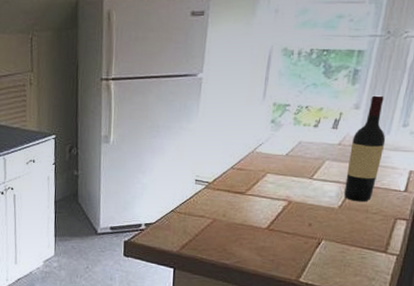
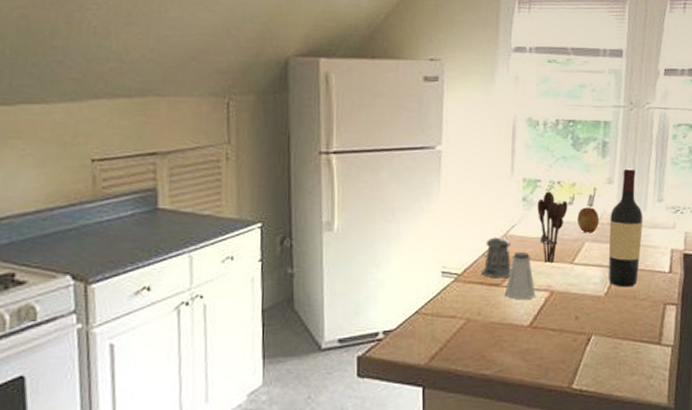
pepper shaker: none [228,153,257,188] -> present [480,237,512,279]
saltshaker: none [247,166,275,206] -> present [504,251,536,299]
utensil holder: none [283,115,313,178] -> present [537,191,568,264]
apple: none [320,126,342,153] -> present [577,203,600,233]

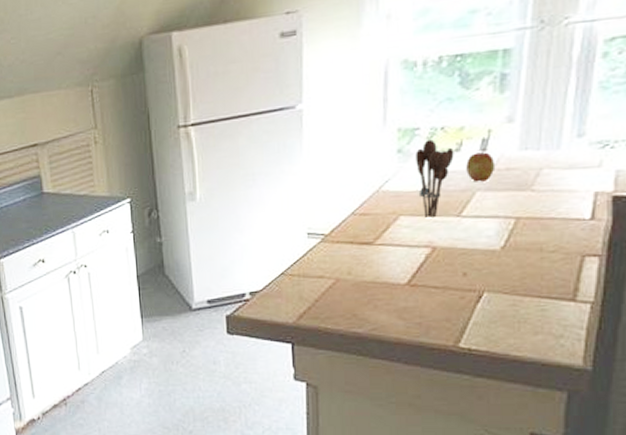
pepper shaker: present [480,237,512,279] -> none [349,193,386,237]
saltshaker: present [504,251,536,299] -> none [377,207,414,257]
wine bottle: present [608,169,643,288] -> none [506,101,556,240]

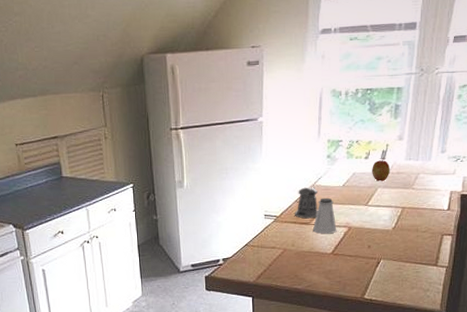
pepper shaker: none [349,193,386,237] -> present [294,187,319,219]
saltshaker: none [377,207,414,257] -> present [312,197,337,234]
utensil holder: present [416,139,454,219] -> none [339,149,364,207]

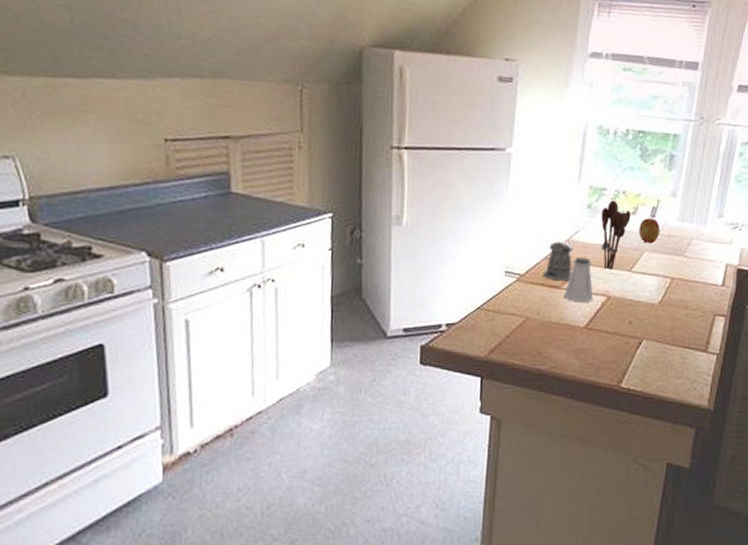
utensil holder: none [339,149,364,207] -> present [600,200,631,271]

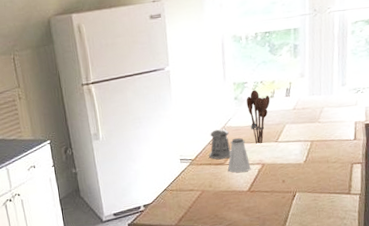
apple: present [639,214,661,244] -> none [278,94,296,118]

